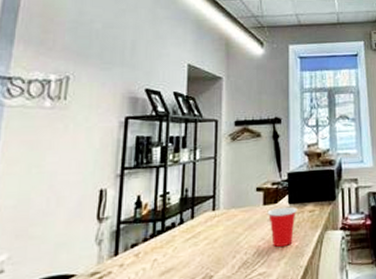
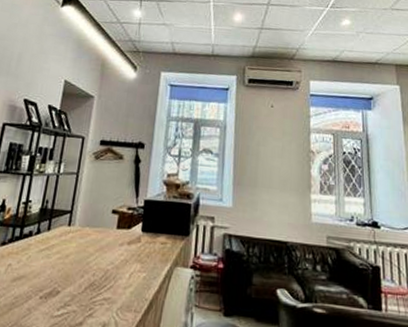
cup: present [267,206,298,247] -> none [119,233,150,275]

